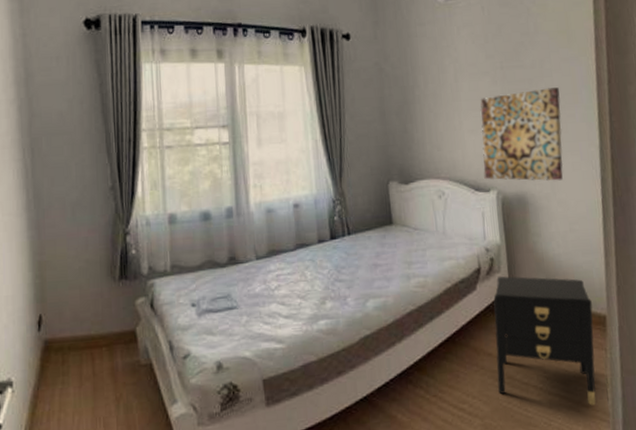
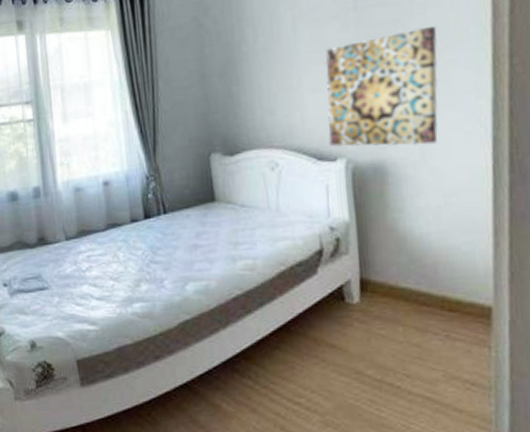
nightstand: present [493,276,596,406] -> none [339,258,473,410]

